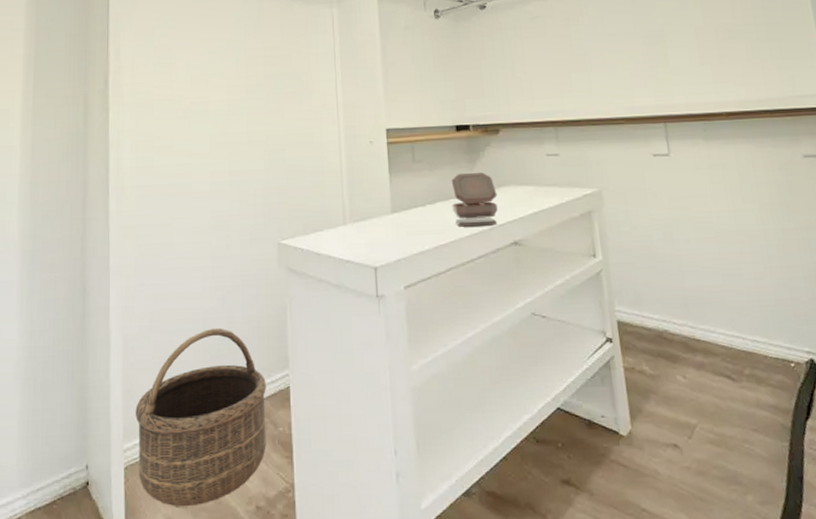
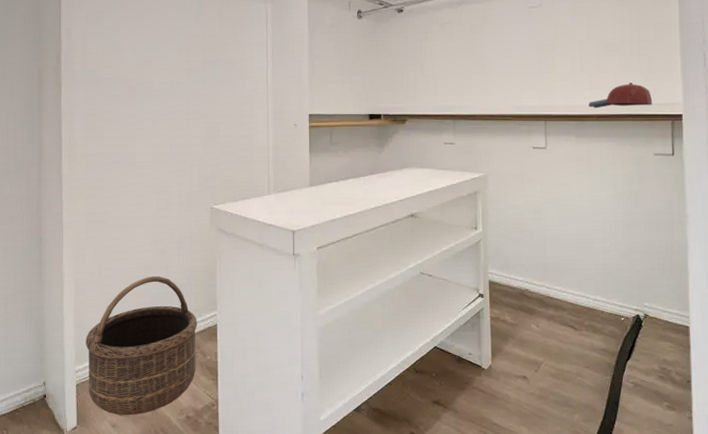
jewelry box: present [451,172,498,227] -> none [361,155,400,200]
cap: none [714,72,793,106] -> present [588,82,653,109]

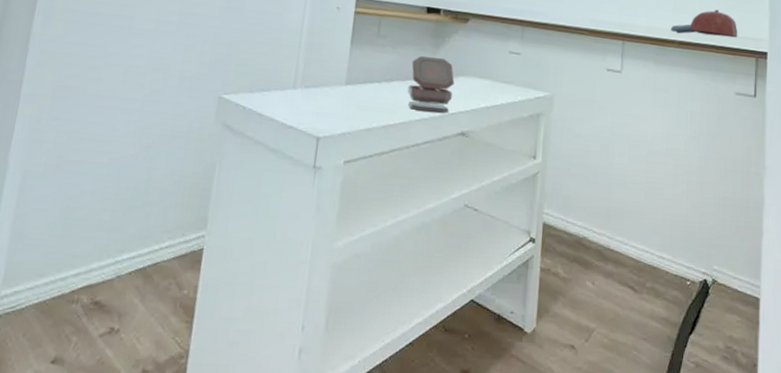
basket: present [86,275,197,416] -> none [13,177,179,364]
jewelry box: none [361,155,400,200] -> present [407,56,455,113]

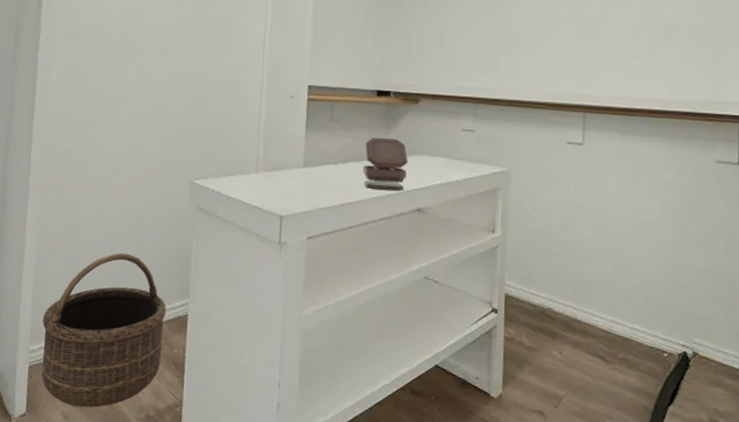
basket: none [13,177,179,364] -> present [41,253,166,408]
cap: present [671,9,738,38] -> none [638,74,717,103]

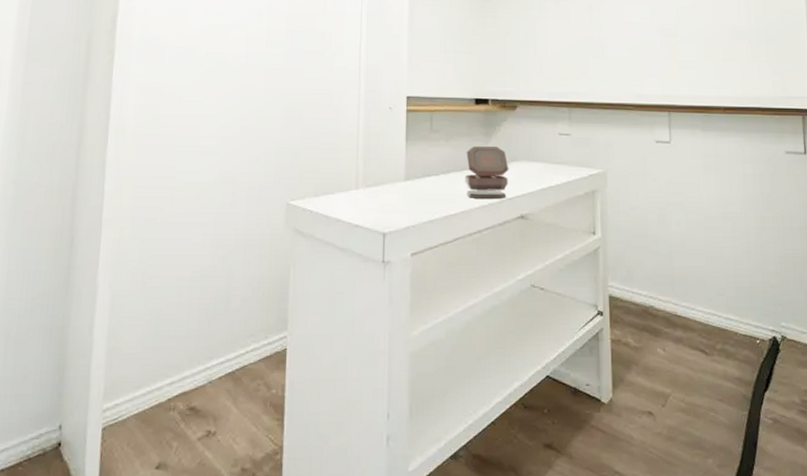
basket: present [41,253,166,408] -> none [117,286,262,469]

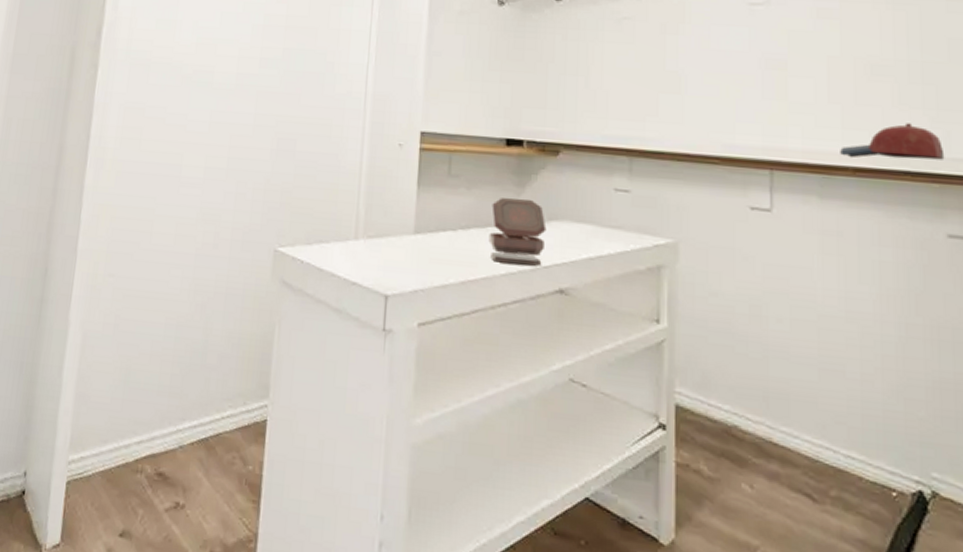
cap: none [715,72,782,100] -> present [840,123,945,160]

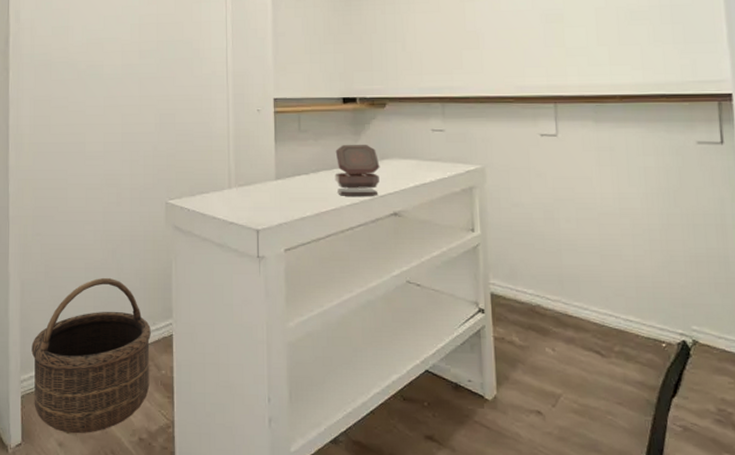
basket: none [81,338,240,539] -> present [31,277,151,434]
cap: present [840,123,945,160] -> none [609,56,692,88]

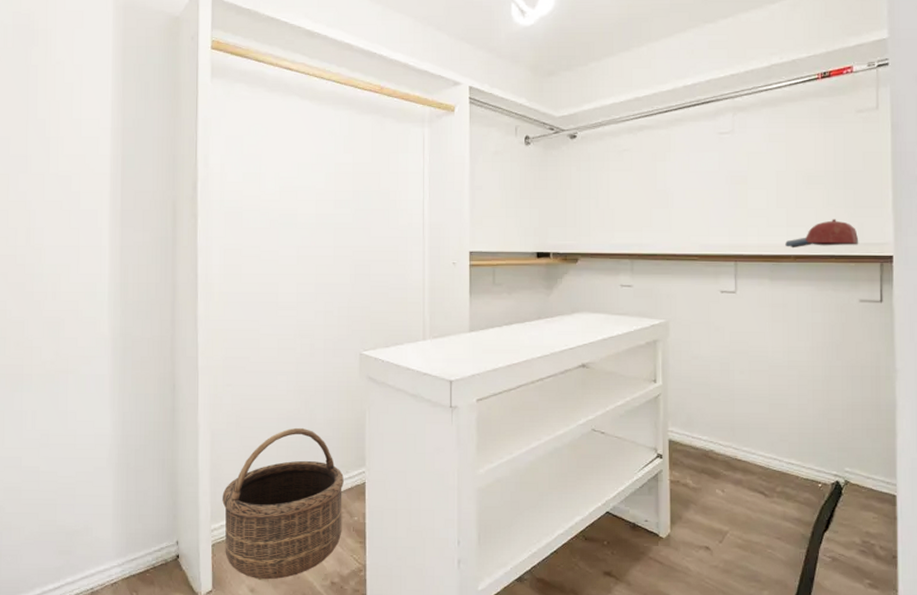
jewelry box: present [335,144,380,196] -> none [527,298,570,348]
cap: none [609,56,692,88] -> present [785,219,859,249]

